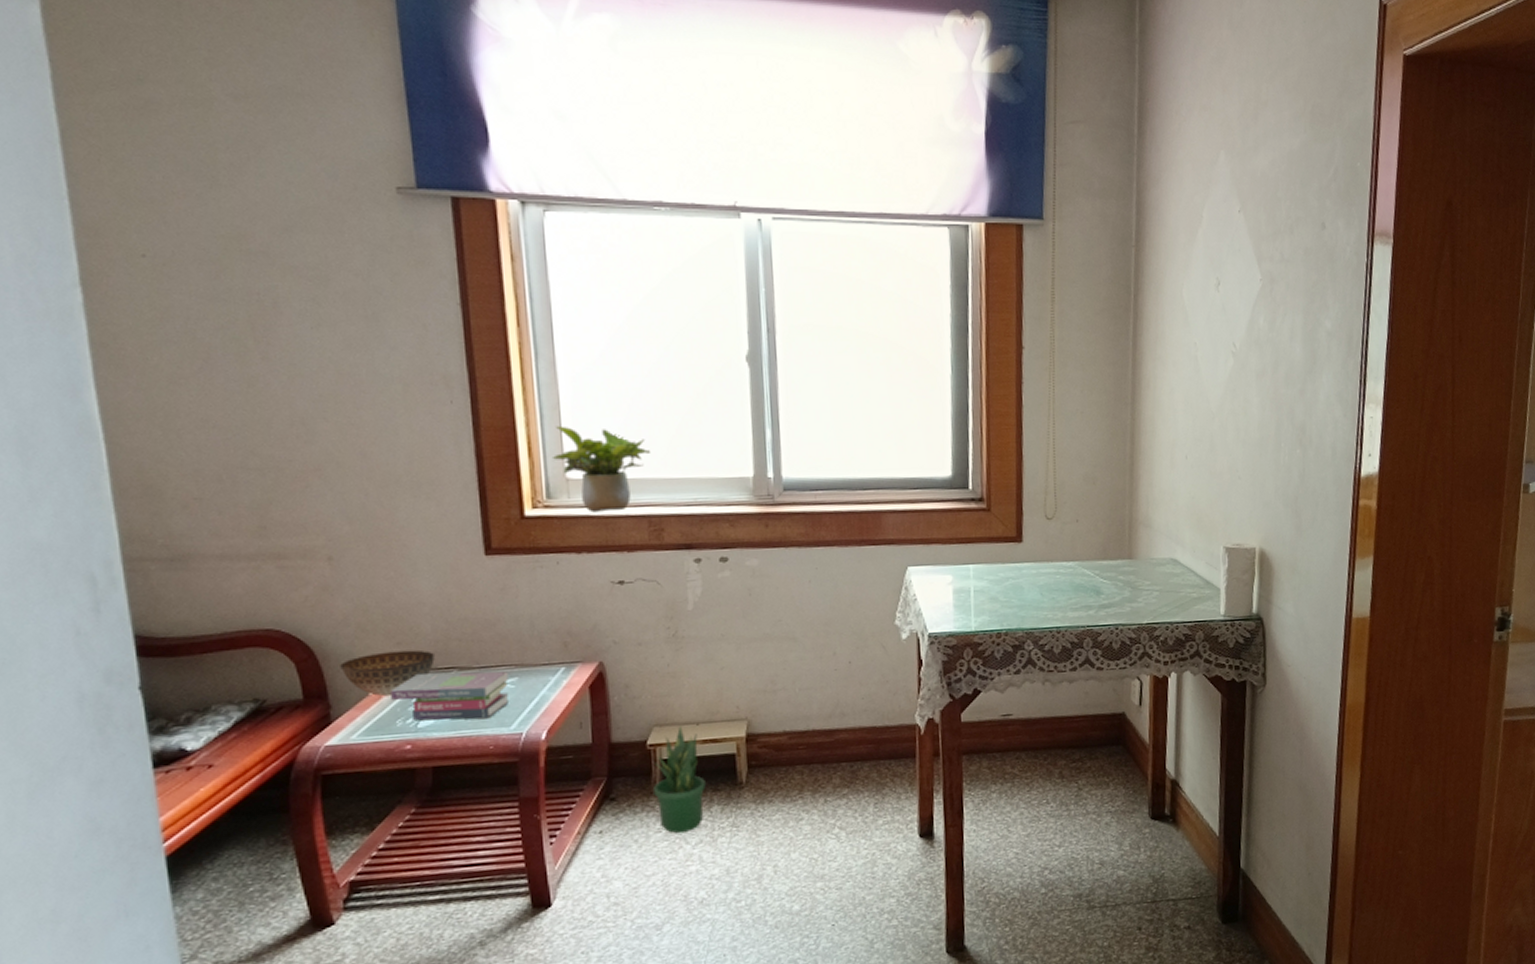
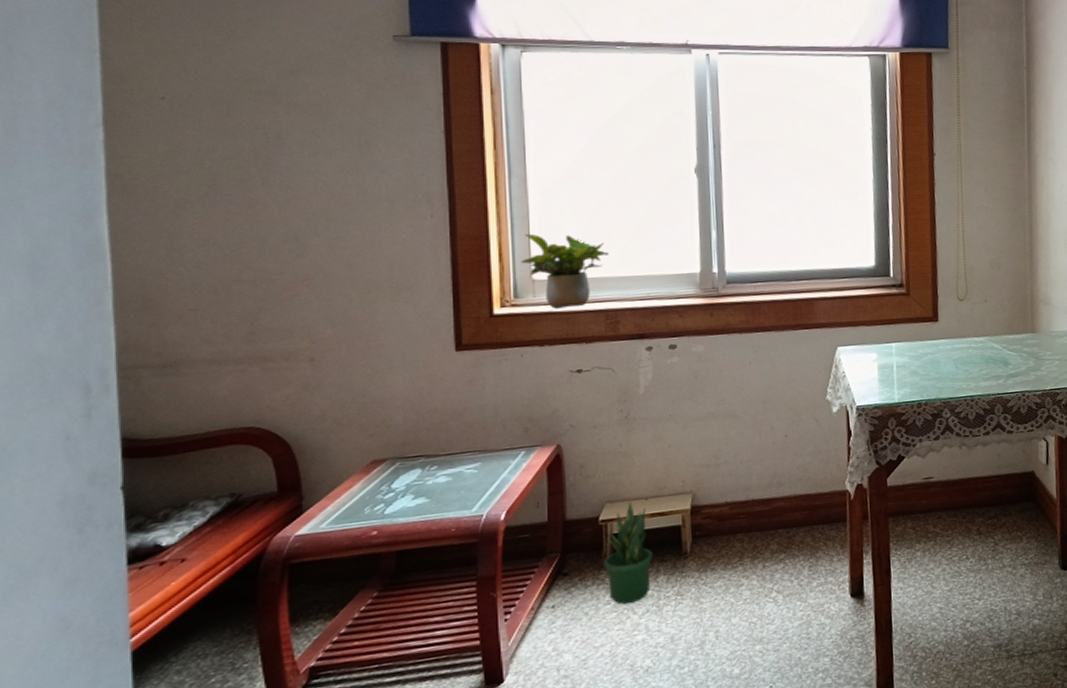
bowl: present [340,650,435,697] -> none [315,440,404,486]
books: present [391,671,510,721] -> none [361,457,473,508]

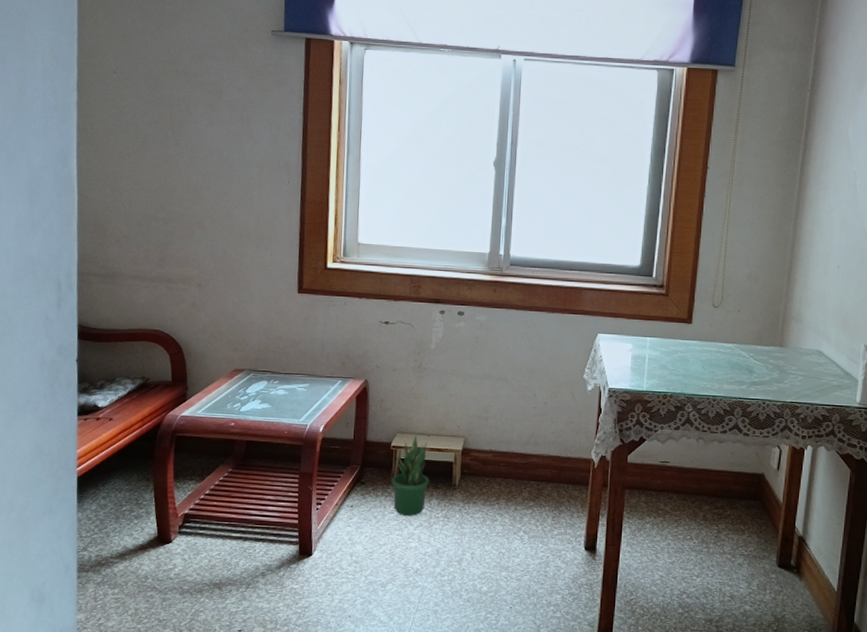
potted plant: present [520,233,610,309] -> none [350,204,419,270]

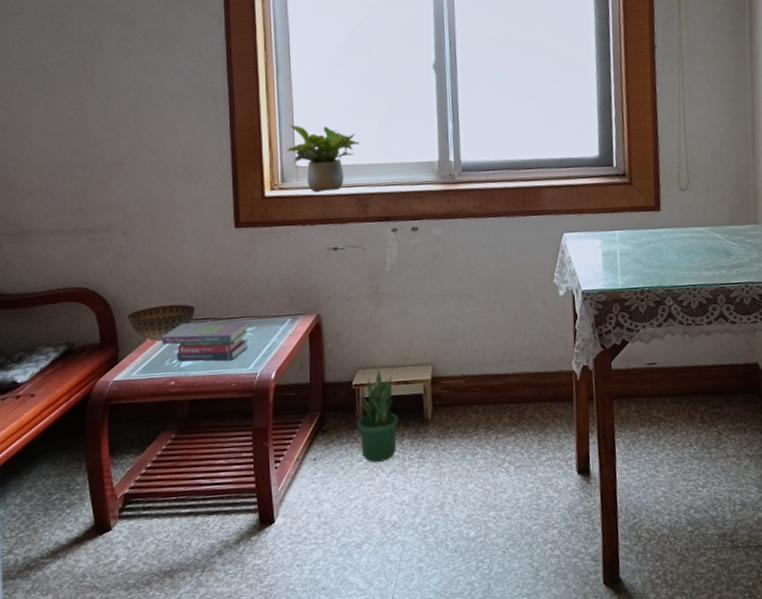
bowl: none [197,354,257,387] -> present [127,304,195,342]
books: none [226,373,303,411] -> present [162,321,249,362]
potted plant: none [350,204,419,270] -> present [286,125,360,193]

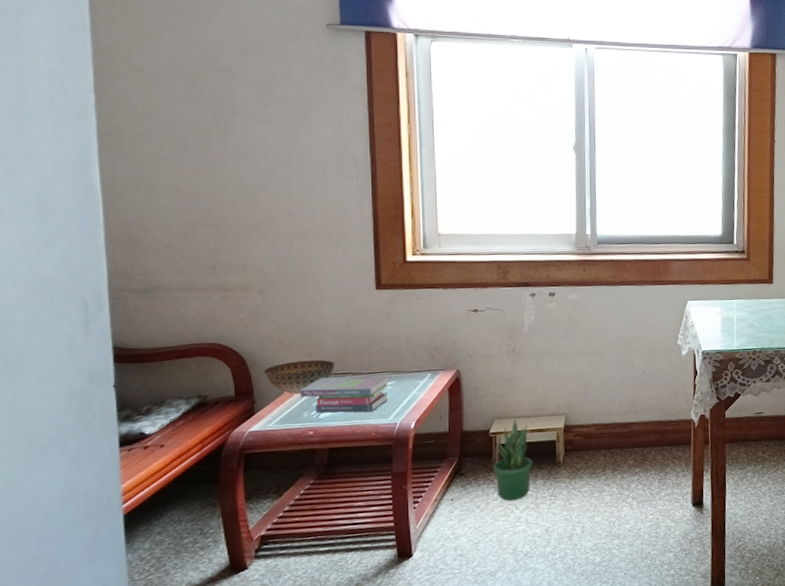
potted plant: present [286,125,360,193] -> none [428,195,502,259]

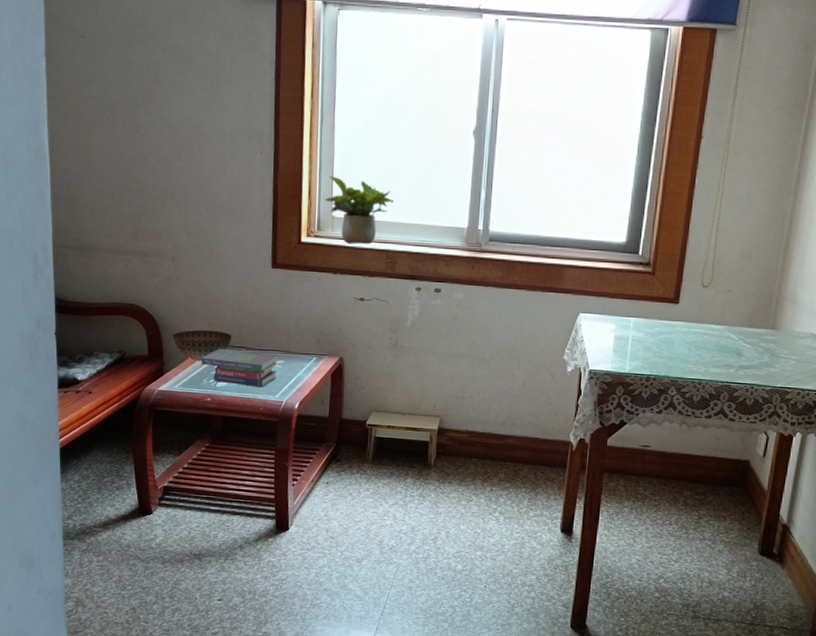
potted plant: none [428,195,502,259] -> present [324,176,394,245]
planter: present [493,419,533,501] -> none [367,414,404,494]

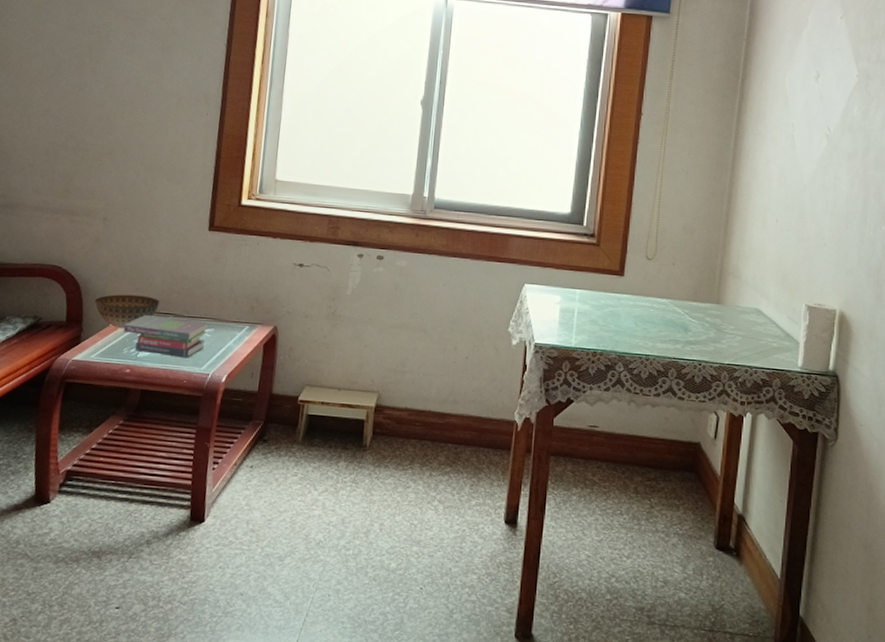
potted plant: present [324,176,394,245] -> none [268,139,340,209]

